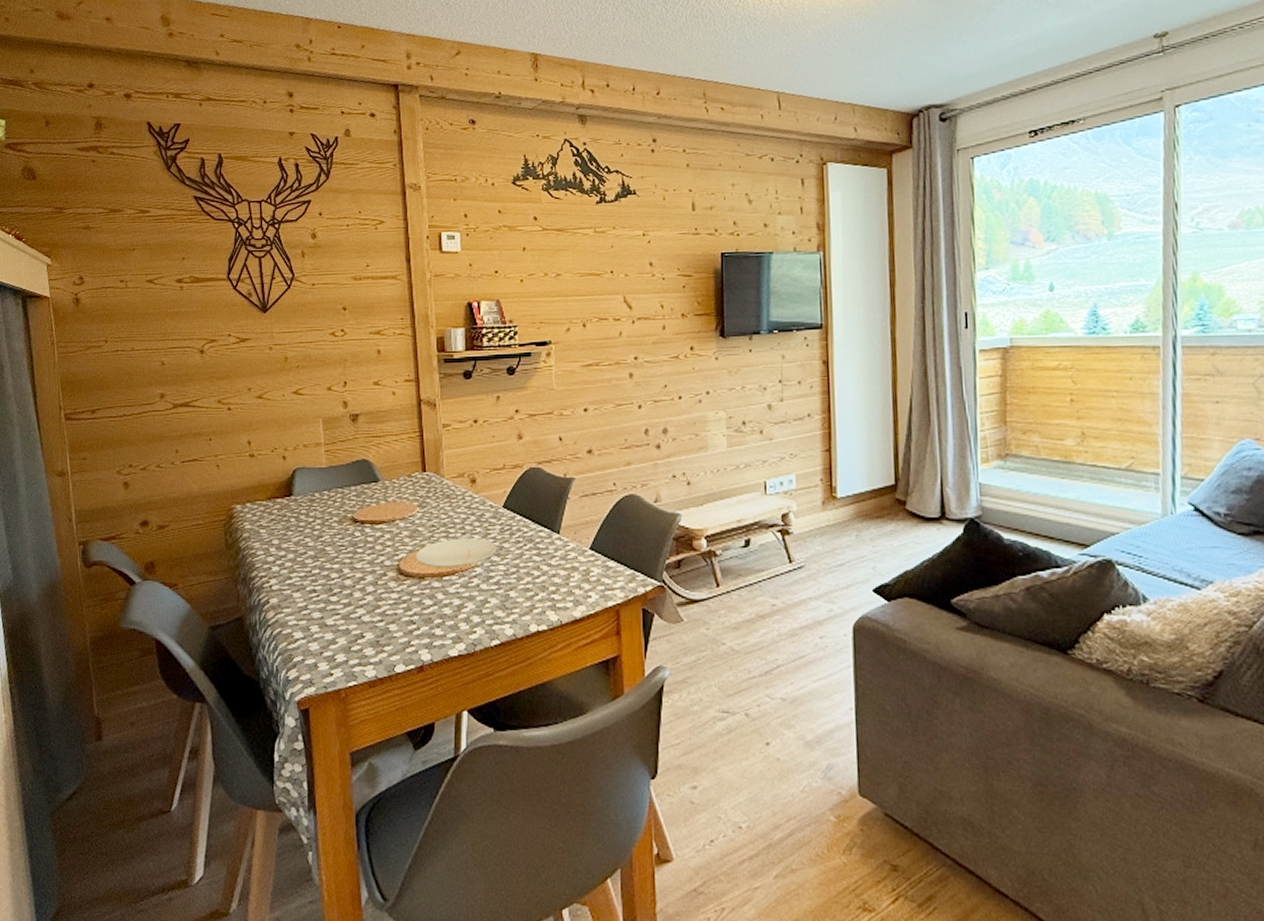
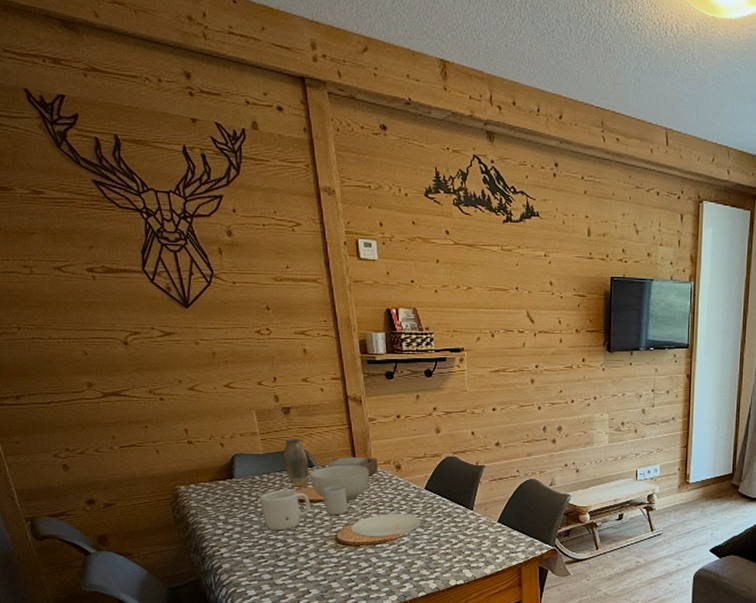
mug: none [317,509,372,559] -> present [259,489,310,531]
vase: none [347,449,374,506] -> present [283,438,309,487]
bowl: none [372,478,441,523] -> present [308,464,370,502]
napkin holder: none [385,469,451,493] -> present [319,457,378,477]
cup: none [387,503,414,541] -> present [323,485,349,516]

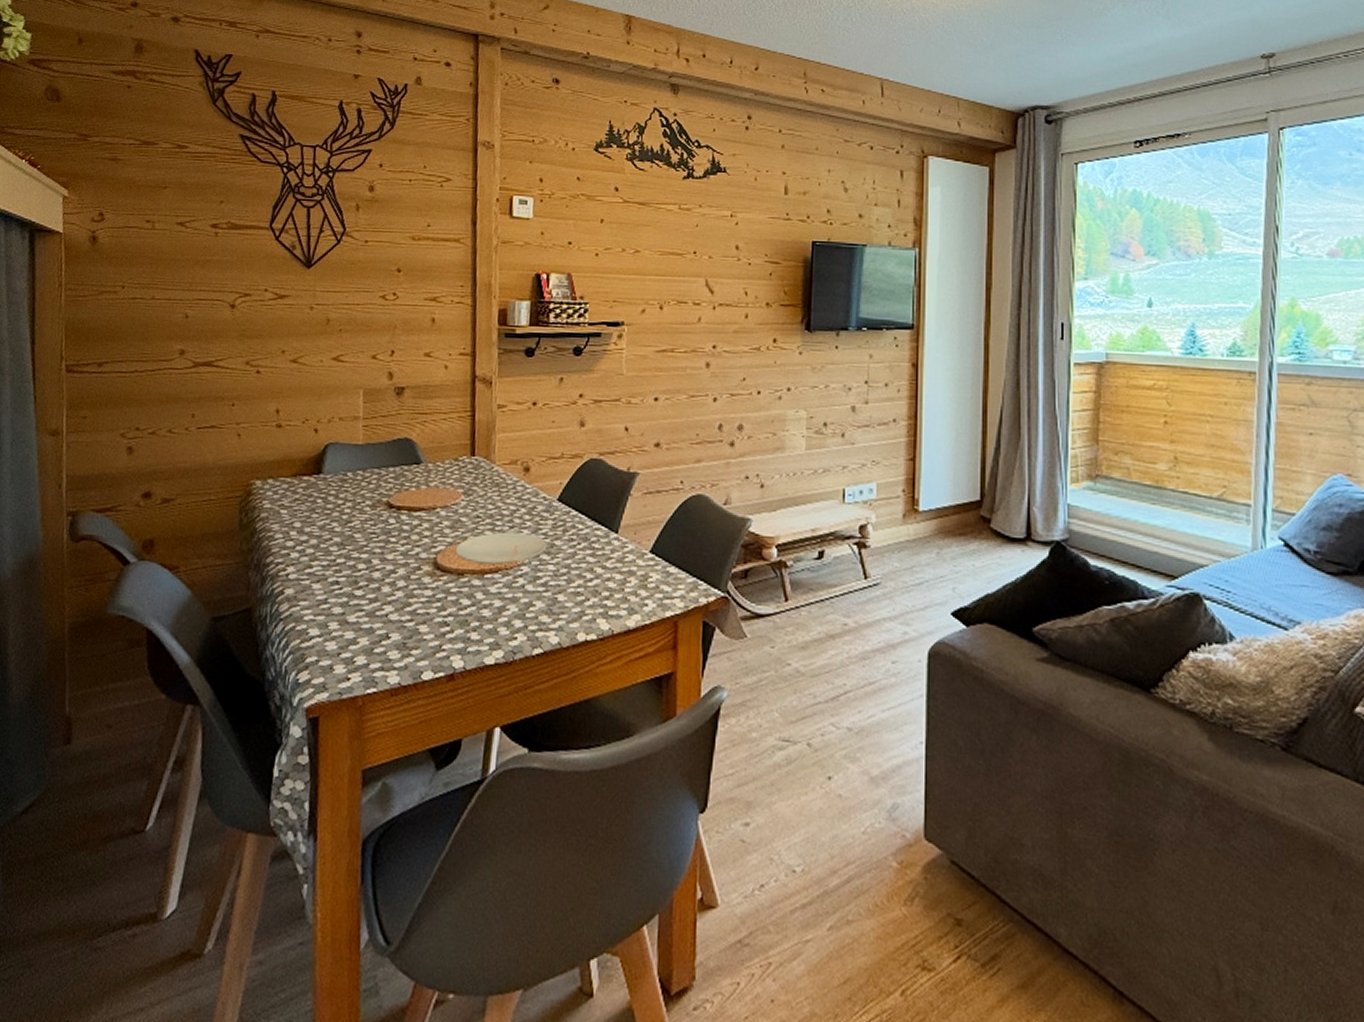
mug: present [259,489,310,531] -> none [347,492,410,547]
vase: present [283,438,309,487] -> none [385,426,416,490]
bowl: present [308,464,370,502] -> none [413,462,491,513]
napkin holder: present [319,457,378,477] -> none [427,452,502,480]
cup: present [323,485,349,516] -> none [426,489,458,531]

